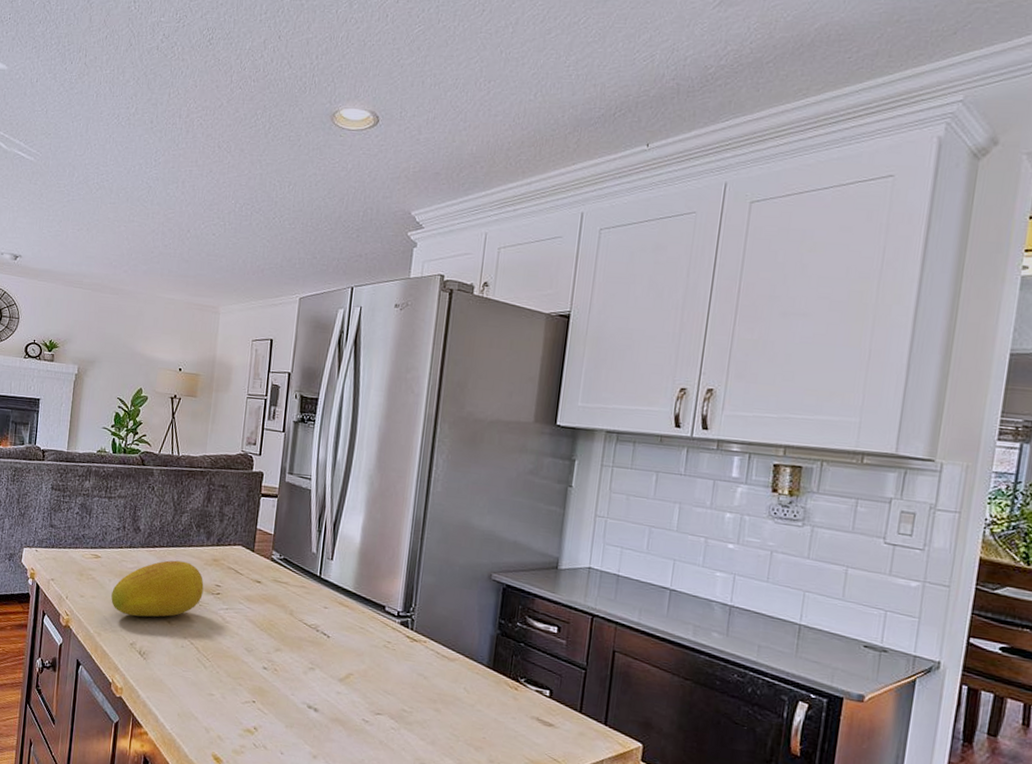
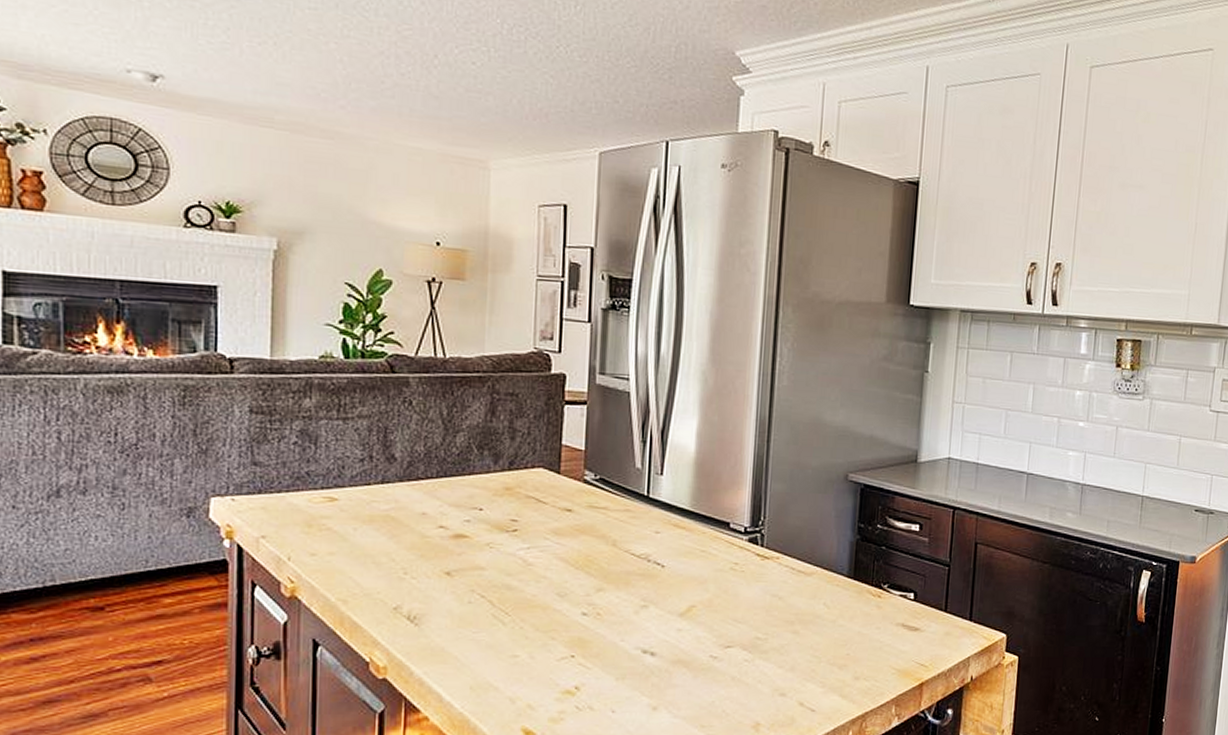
fruit: present [111,560,204,617] -> none [359,494,494,572]

